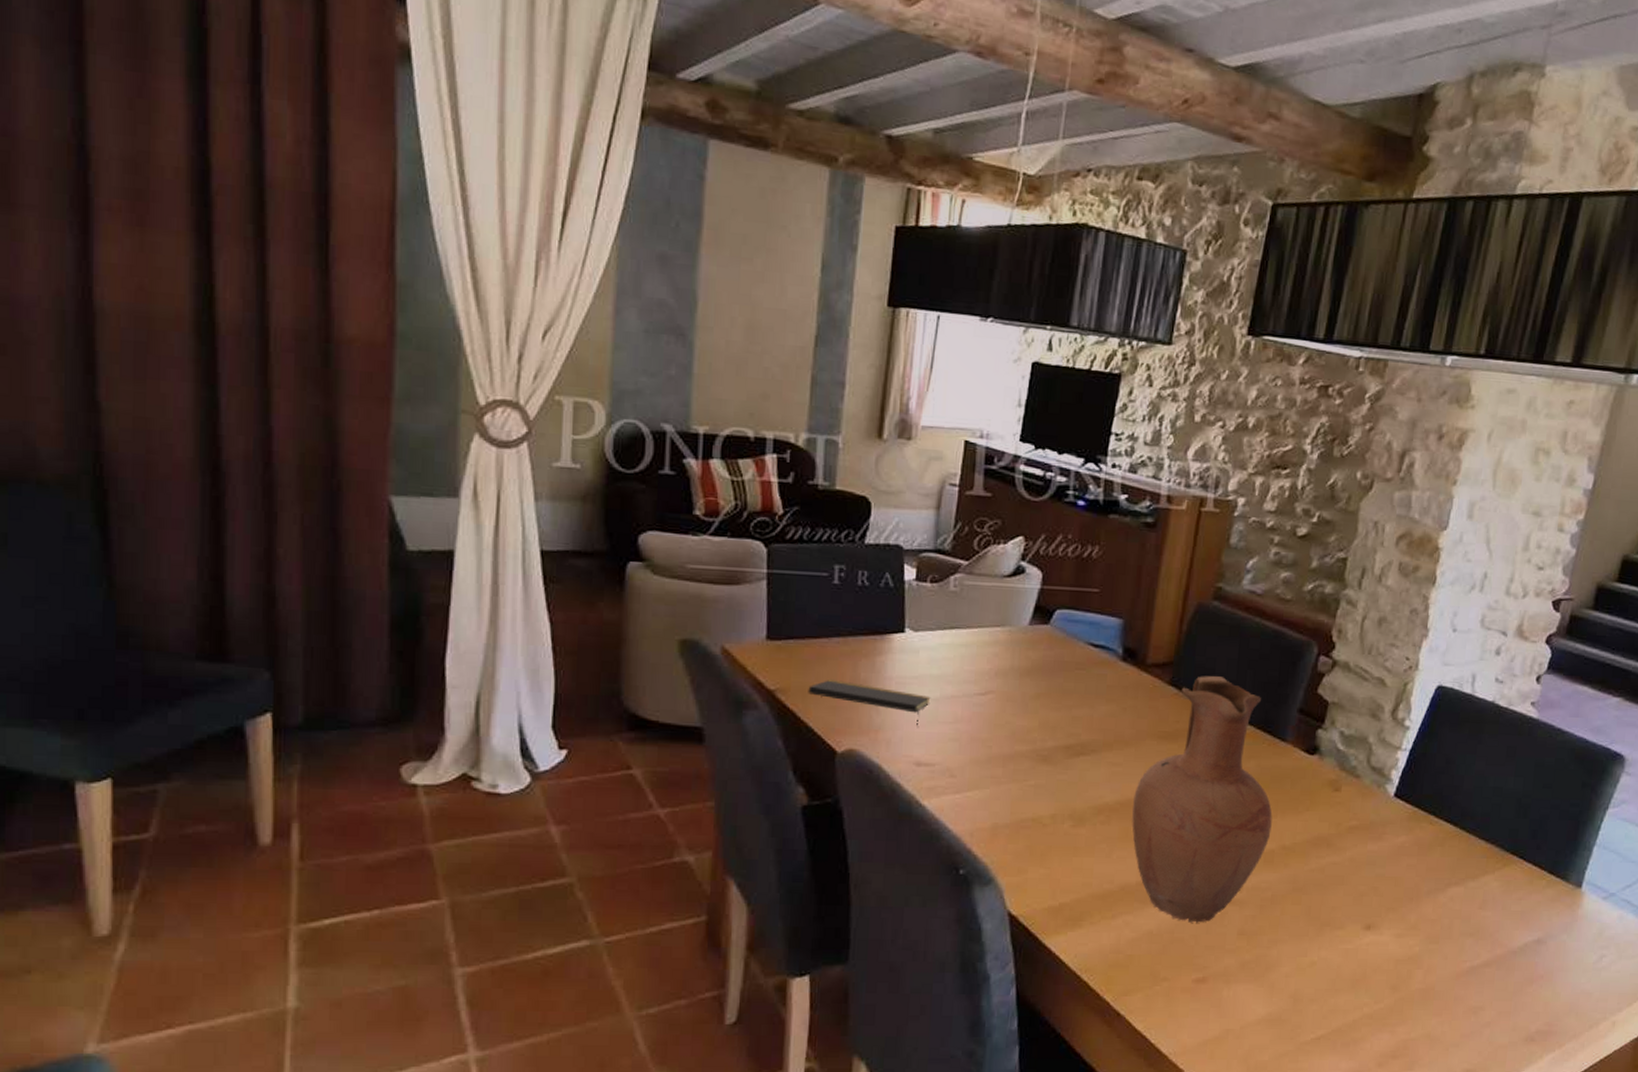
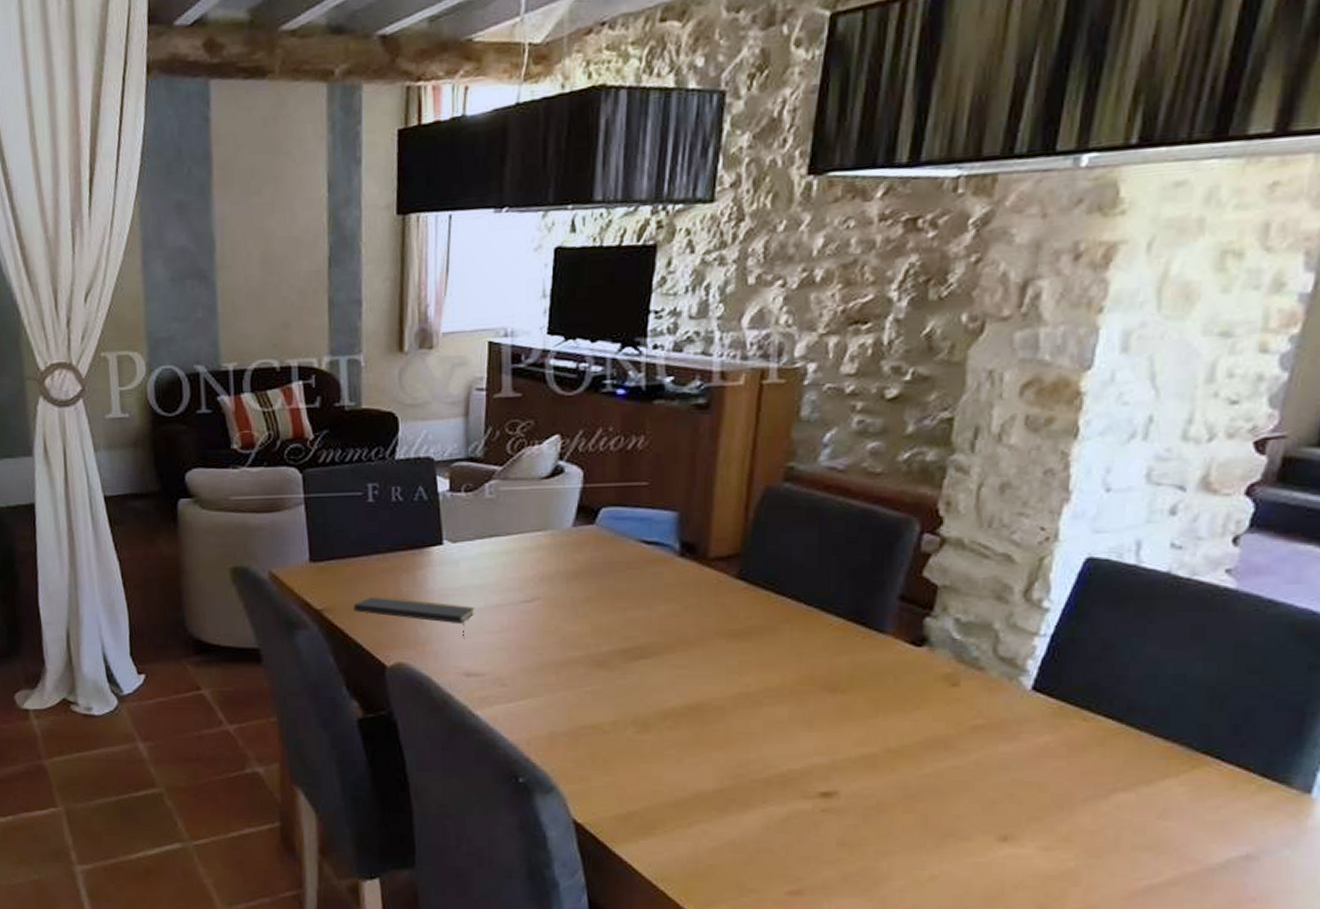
vase: present [1132,676,1273,923] -> none [703,566,873,832]

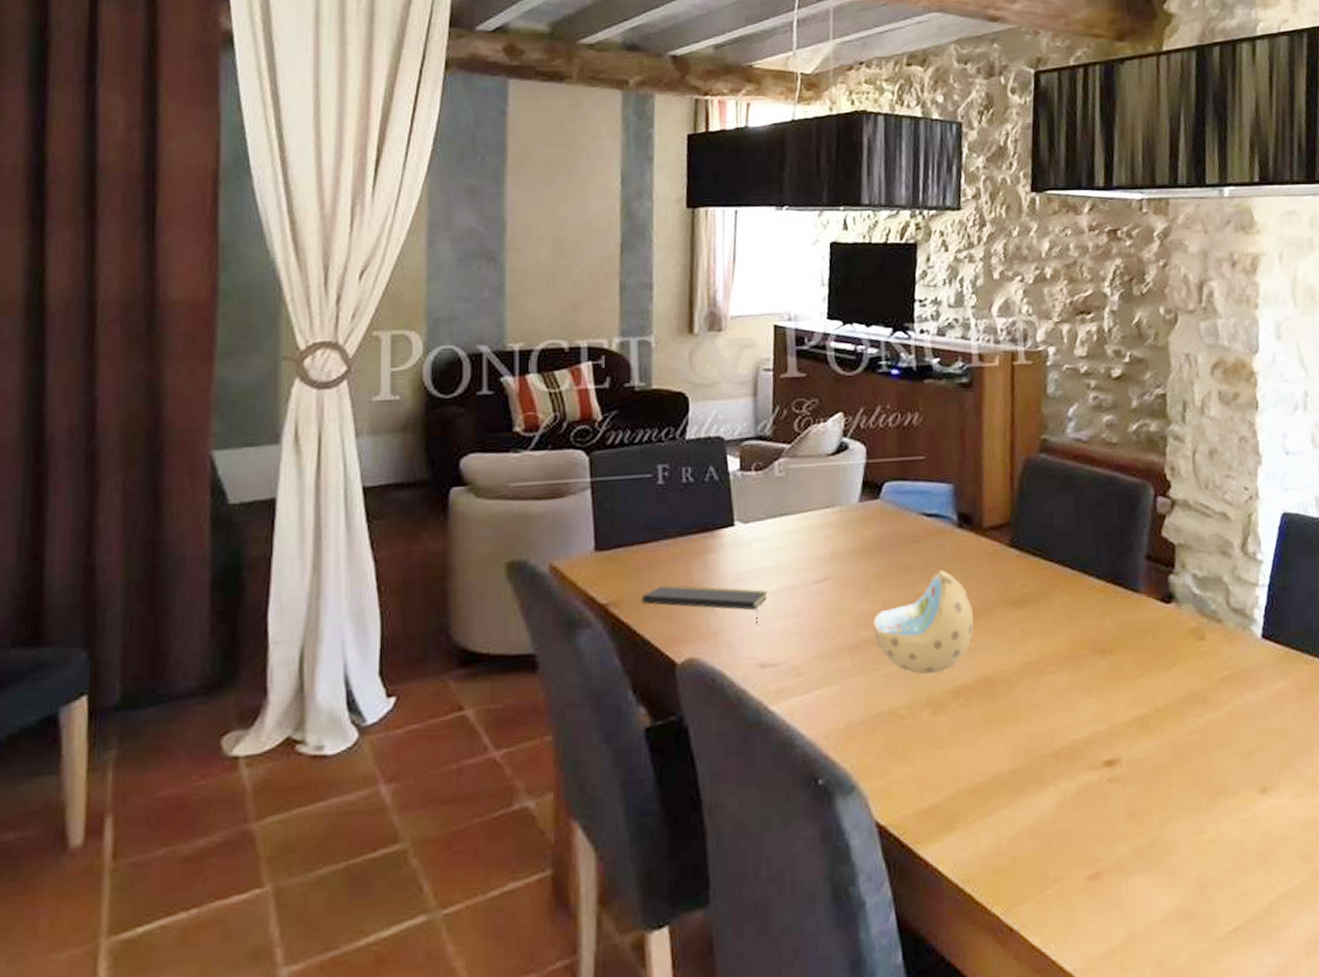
bowl: none [580,598,689,696] -> present [872,570,974,675]

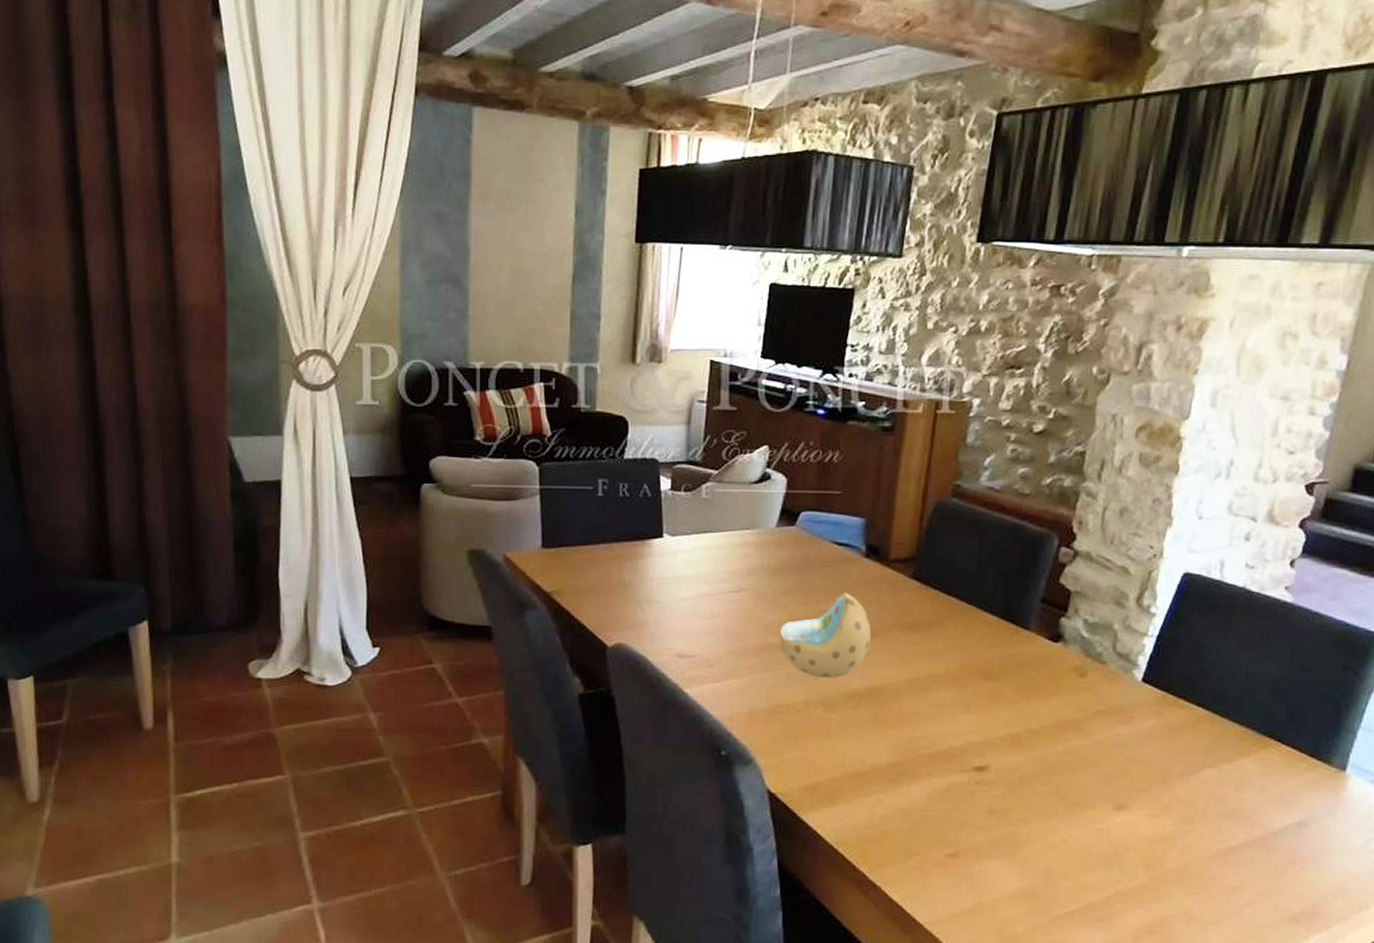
notepad: present [641,584,768,624] -> none [580,581,689,622]

